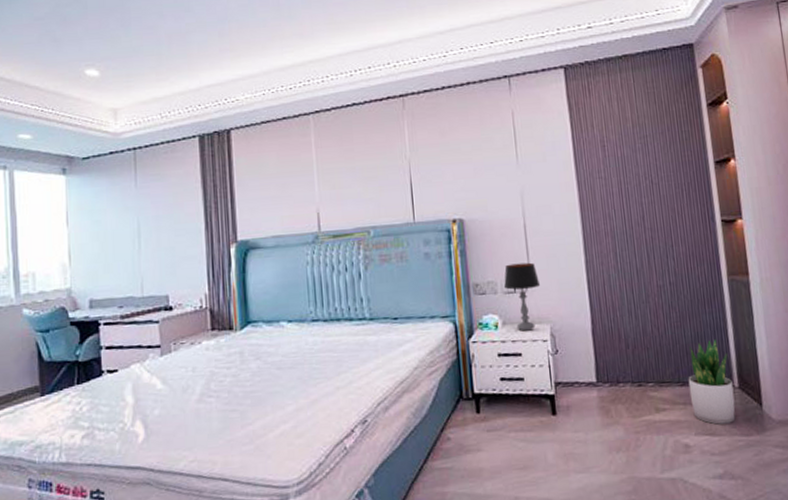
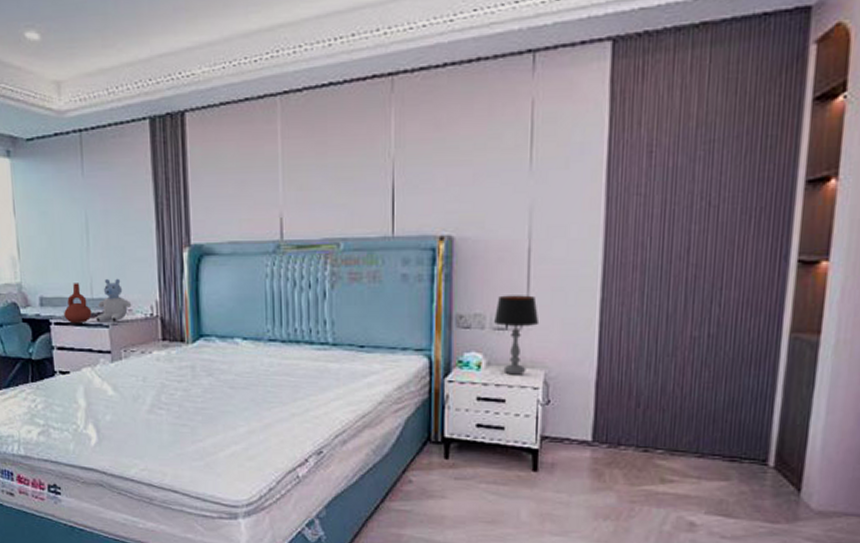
decorative vase: none [114,283,142,323] -> present [64,283,92,324]
stuffed bear: none [146,276,182,319] -> present [96,278,132,322]
planter: present [688,340,736,425] -> none [707,409,768,506]

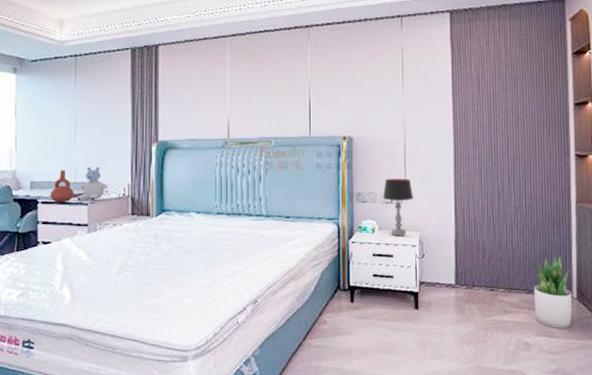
planter: none [707,409,768,506] -> present [534,257,572,328]

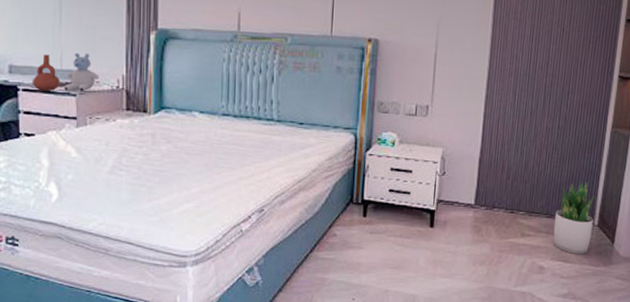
table lamp: present [382,178,414,236] -> none [406,88,441,152]

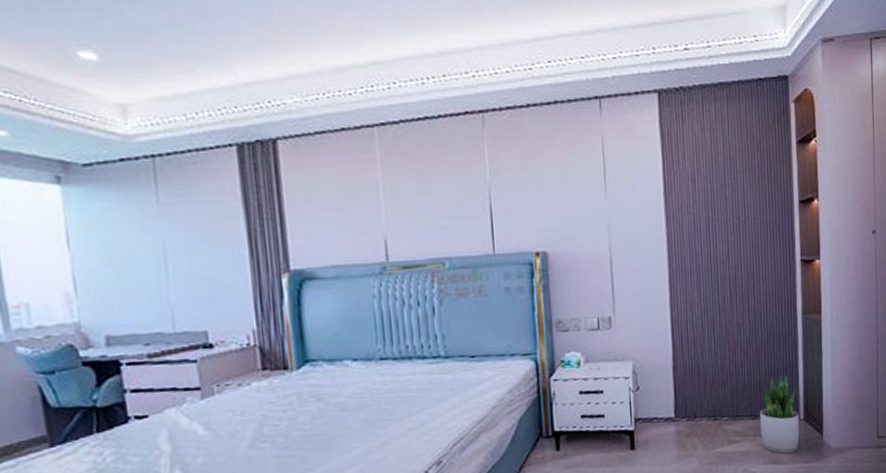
decorative vase: present [33,54,60,92] -> none [138,317,175,363]
stuffed bear: present [64,52,100,92] -> none [180,309,225,358]

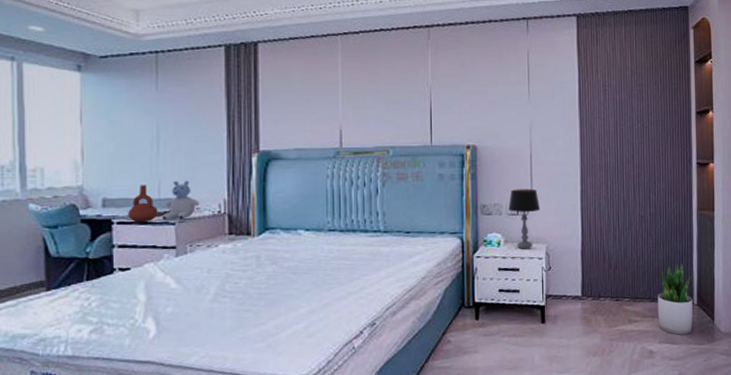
decorative vase: none [138,317,175,363] -> present [128,185,158,223]
stuffed bear: none [180,309,225,358] -> present [162,180,200,221]
table lamp: none [587,299,625,369] -> present [508,189,541,249]

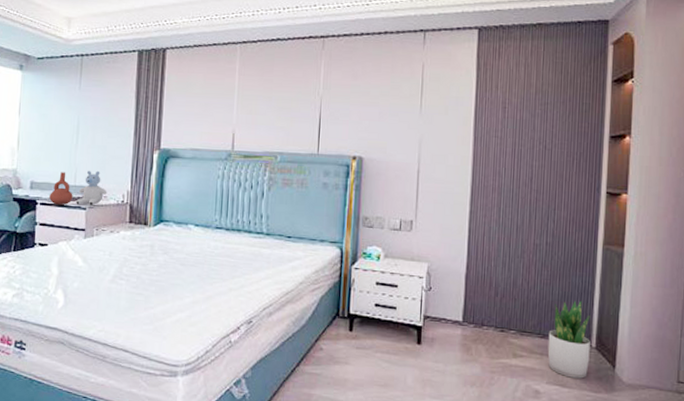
table lamp: present [508,189,541,249] -> none [390,204,425,266]

